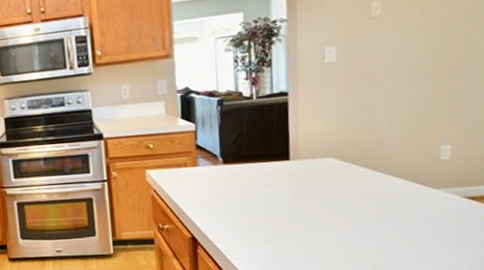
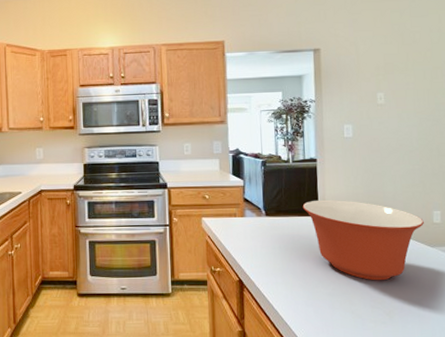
mixing bowl: none [269,139,427,231] -> present [302,199,424,281]

